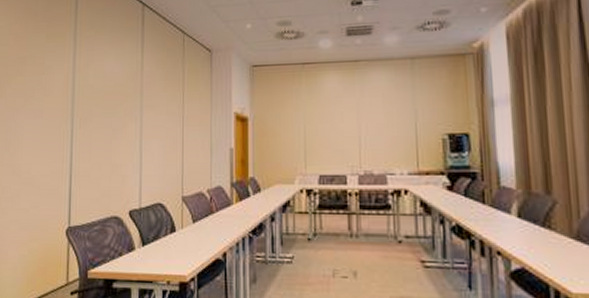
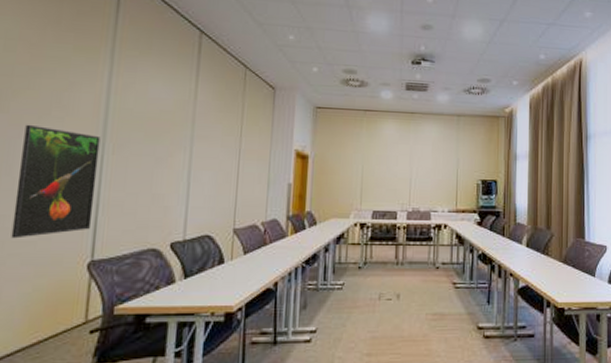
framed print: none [12,106,70,207] -> present [11,124,101,239]

